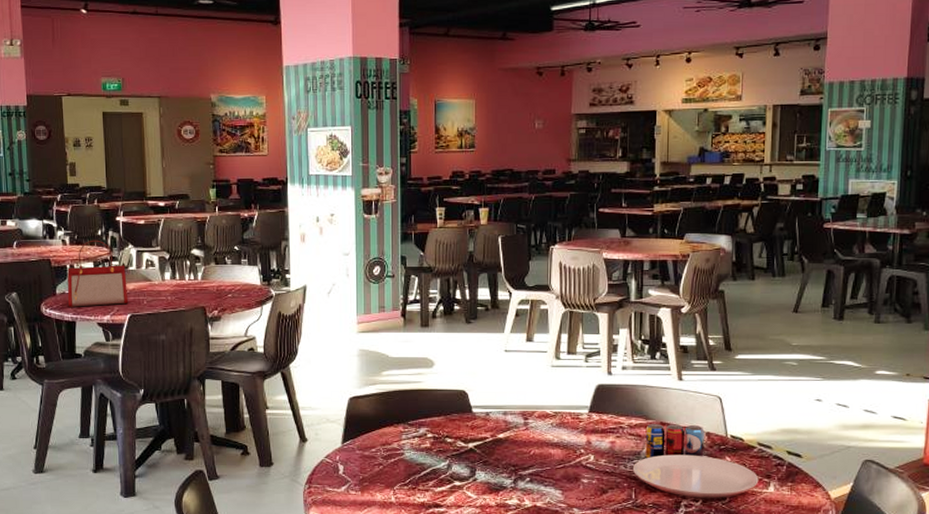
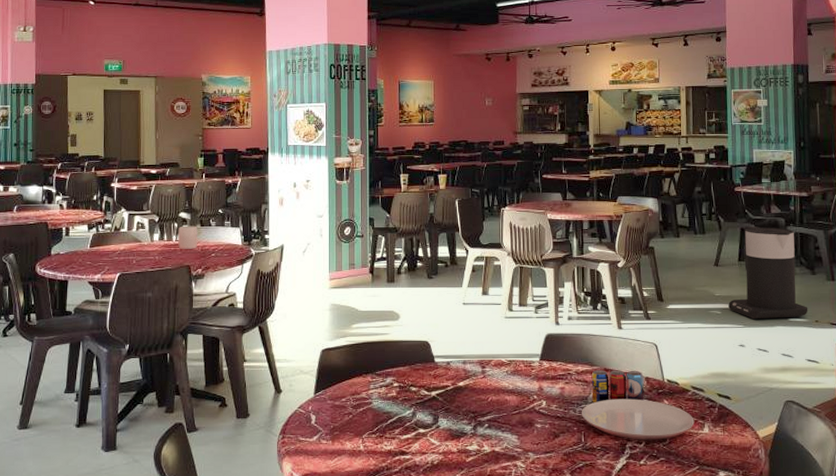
handbag: present [67,240,129,307] -> none [61,204,119,267]
mug: none [191,264,213,290] -> present [178,225,198,250]
trash can: none [806,268,899,372] -> present [728,226,808,320]

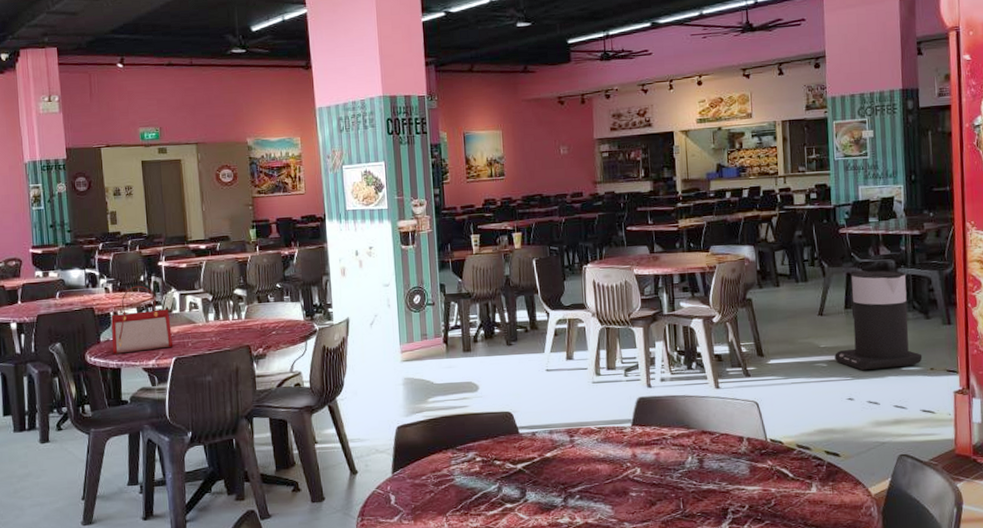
handbag: none [61,204,119,267] -> present [111,285,174,354]
mug: present [178,225,198,250] -> none [234,302,257,329]
plate: present [581,399,695,440] -> none [678,461,801,504]
pop: present [591,370,644,404] -> none [688,431,746,468]

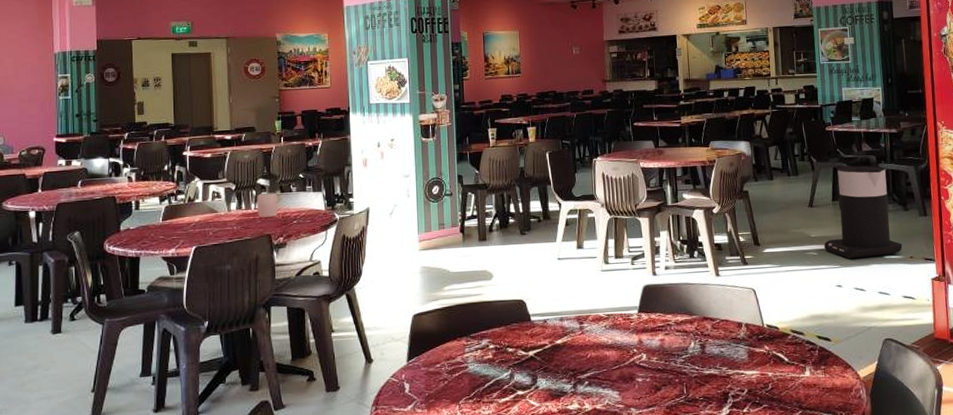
handbag: present [111,285,174,354] -> none [132,175,194,243]
mug: none [234,302,257,329] -> present [257,192,279,219]

